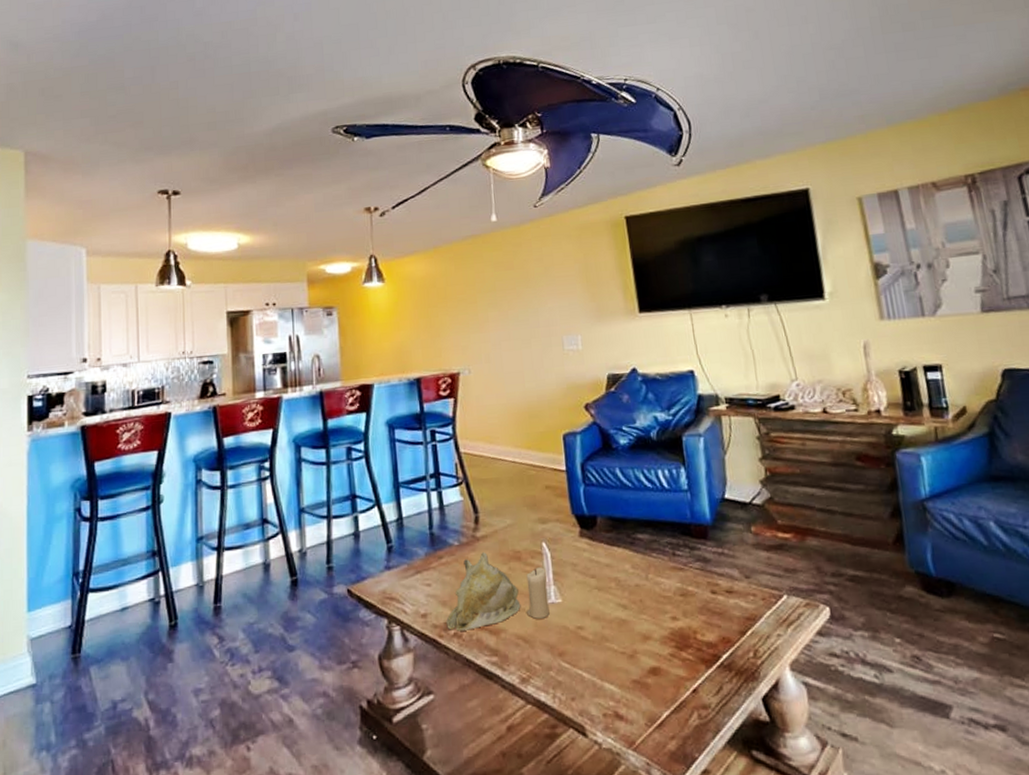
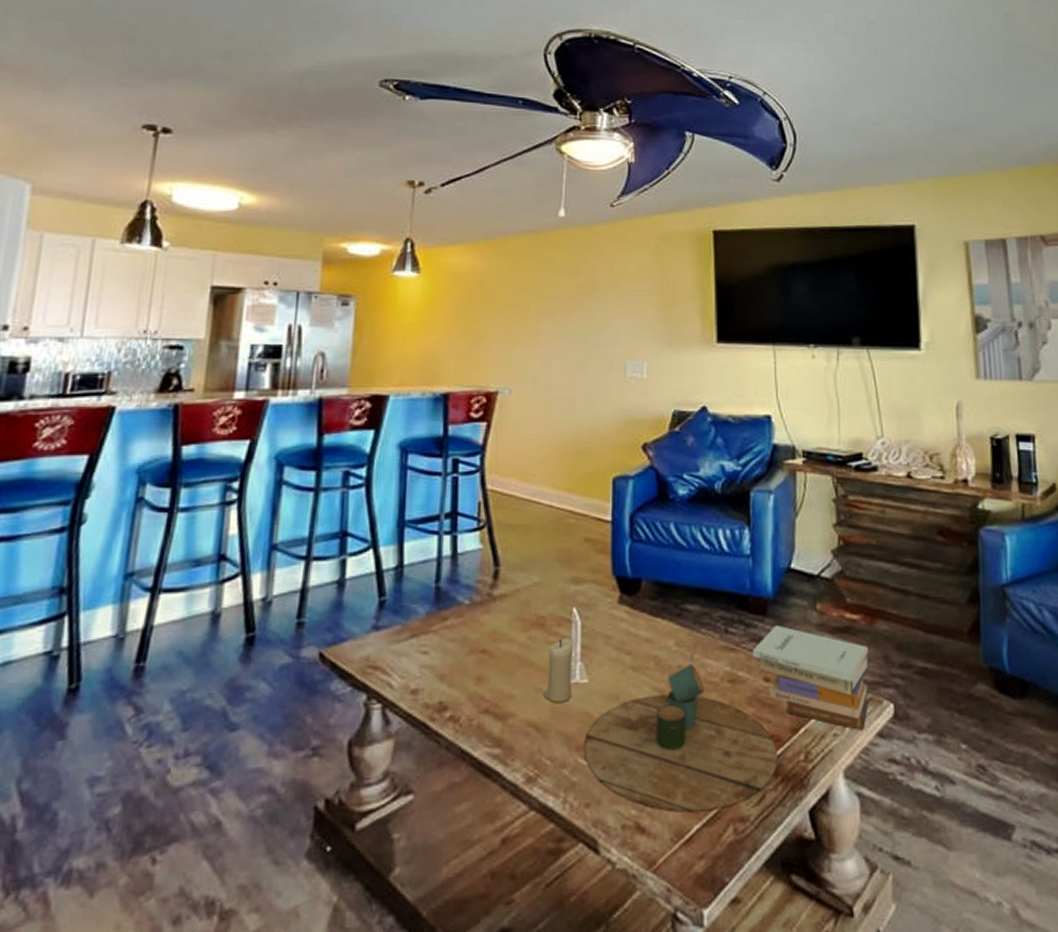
seashell: present [446,552,521,631] -> none [441,615,538,714]
decorative tray: none [564,582,731,702] -> present [583,663,778,812]
books: none [698,547,807,631] -> present [752,626,870,730]

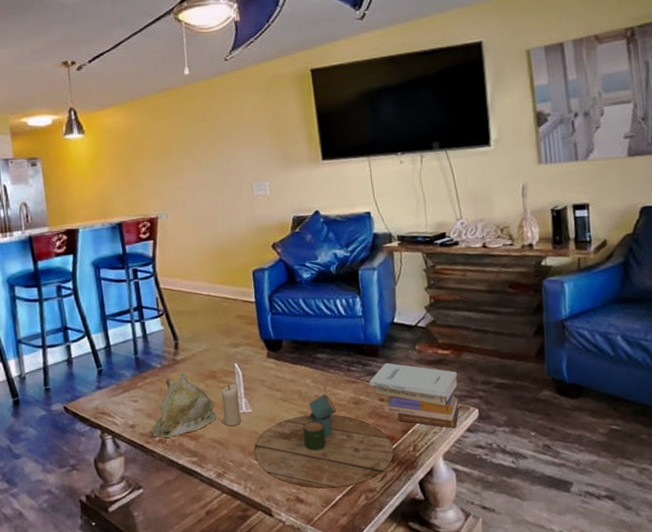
seashell: none [441,615,538,714] -> present [152,373,217,438]

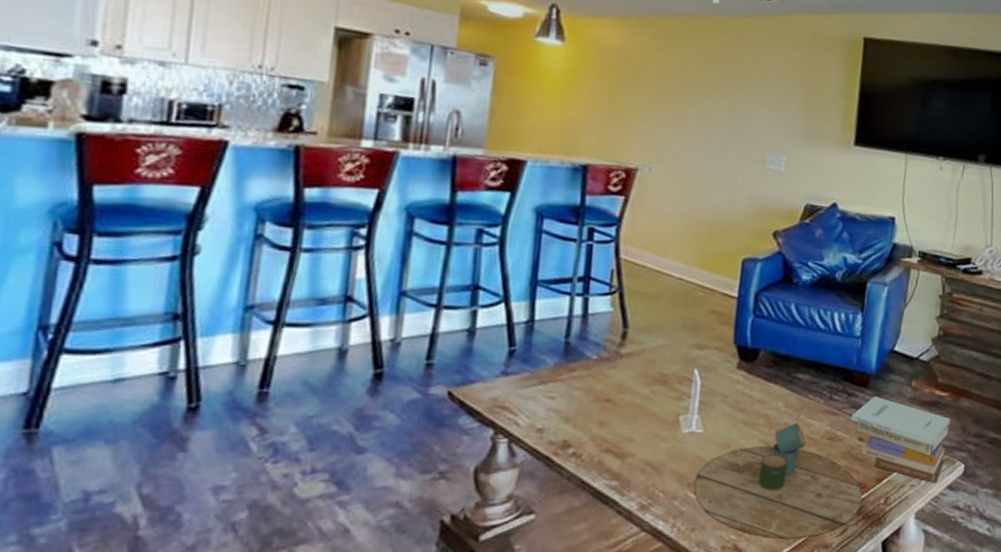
seashell: present [152,373,217,438] -> none [565,371,657,451]
candle: present [221,383,241,427] -> none [661,394,693,448]

